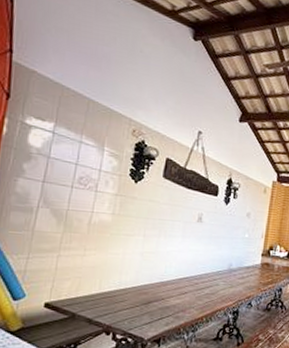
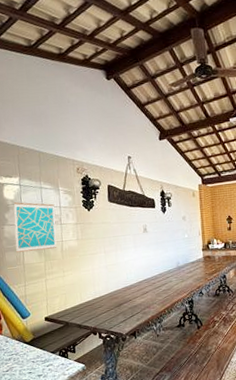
wall art: none [27,152,94,219] -> present [14,202,57,253]

